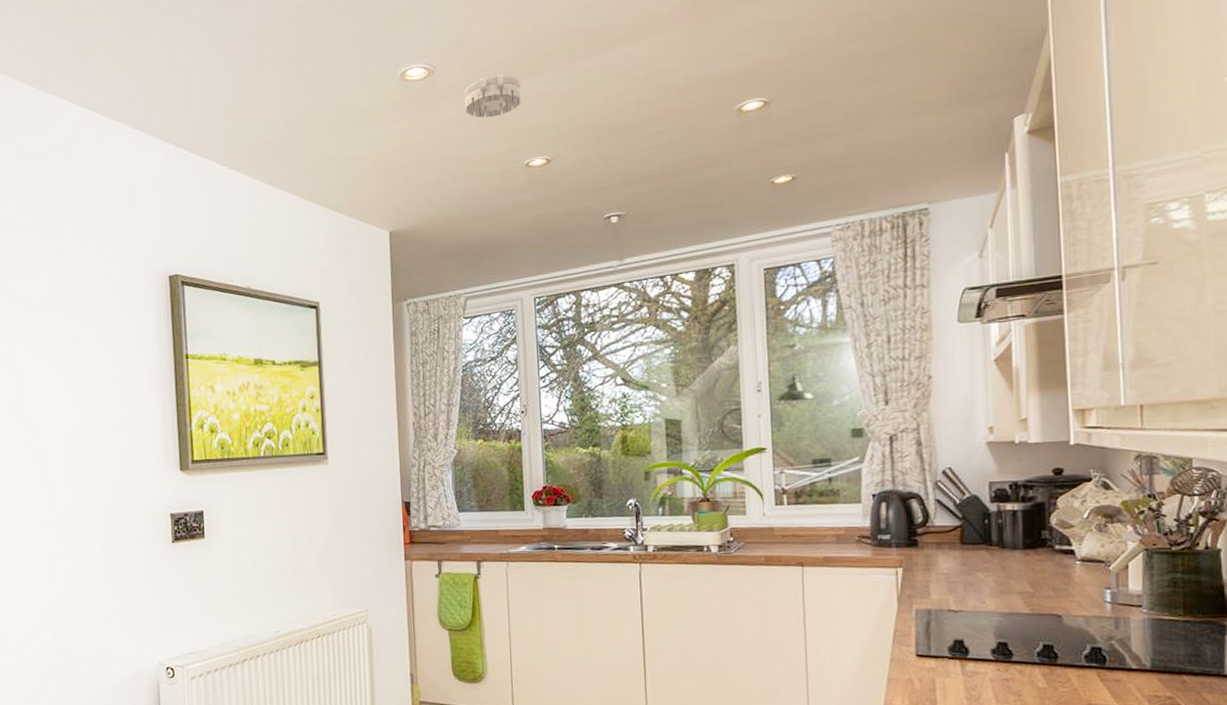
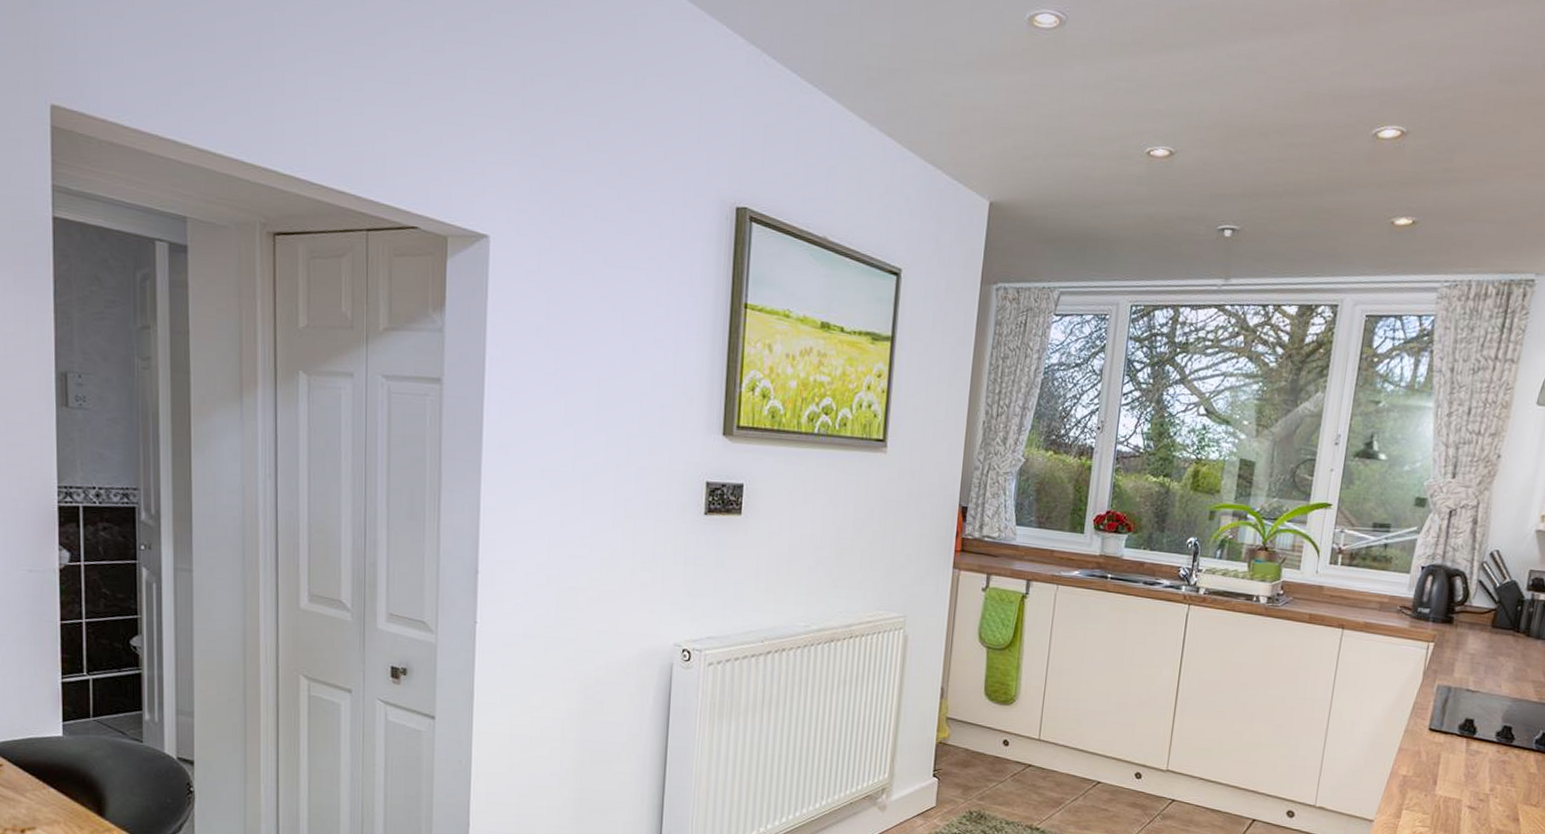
smoke detector: present [464,74,522,118] -> none [1092,40,1158,91]

